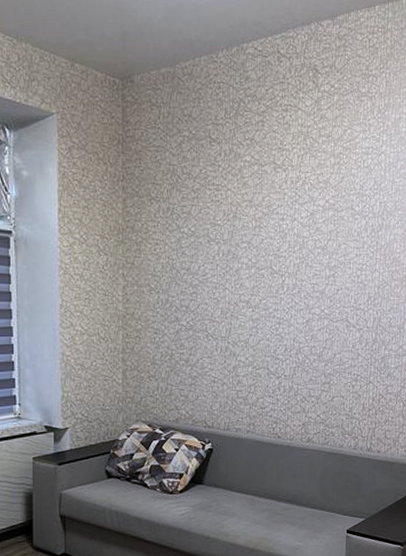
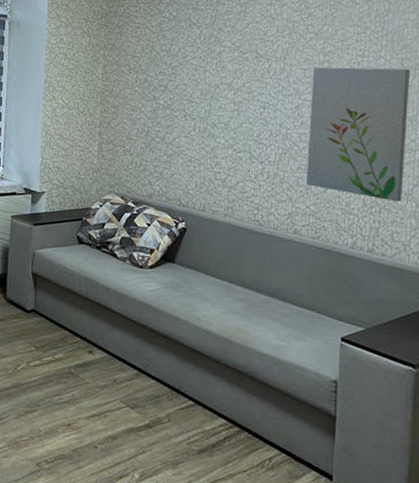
wall art: none [316,281,398,404] -> present [305,67,410,202]

